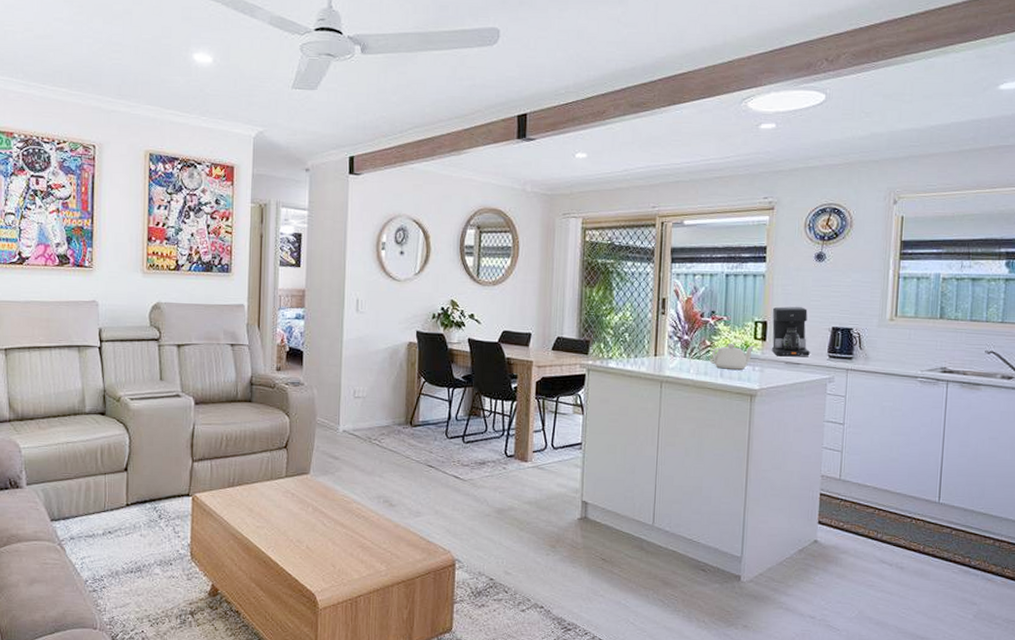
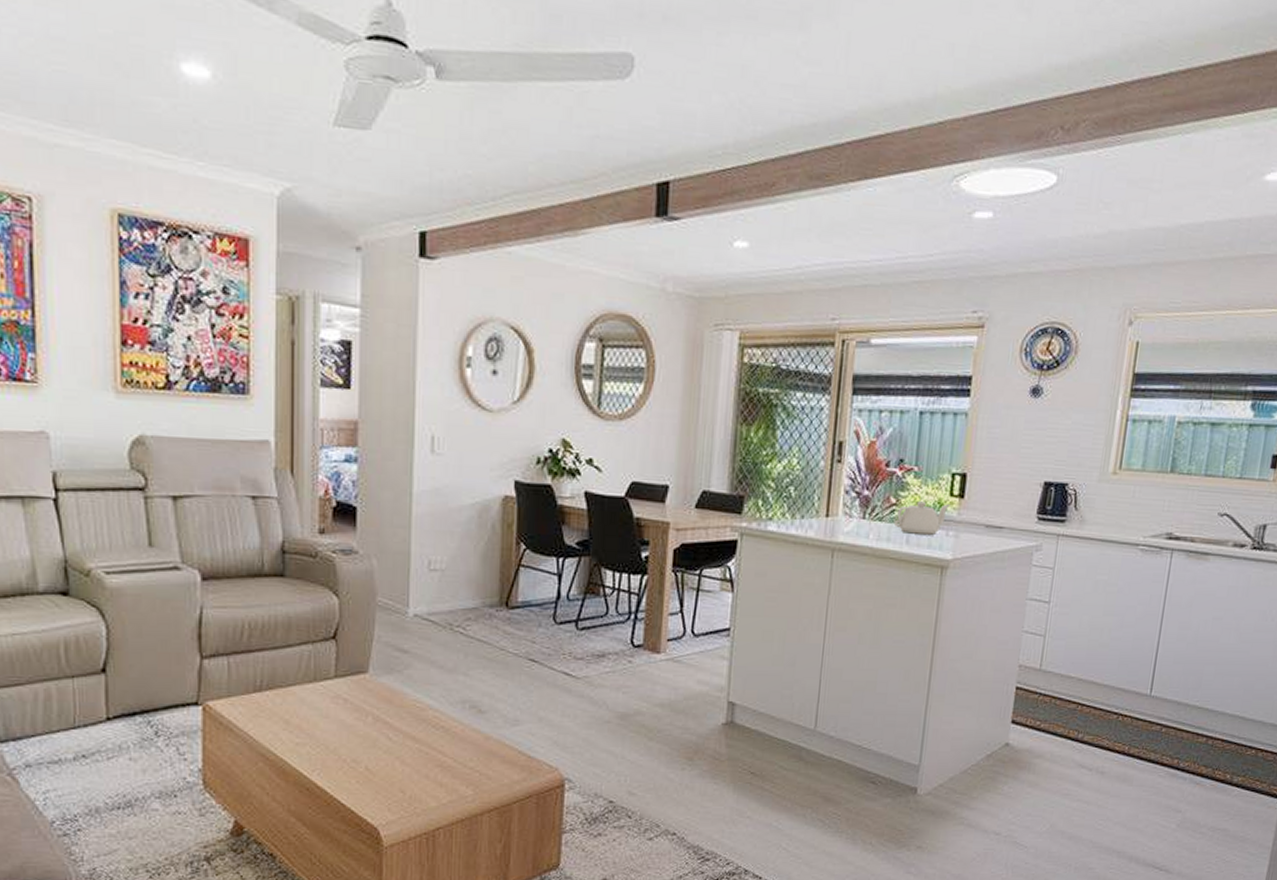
coffee maker: present [772,306,810,357] -> none [970,454,1017,520]

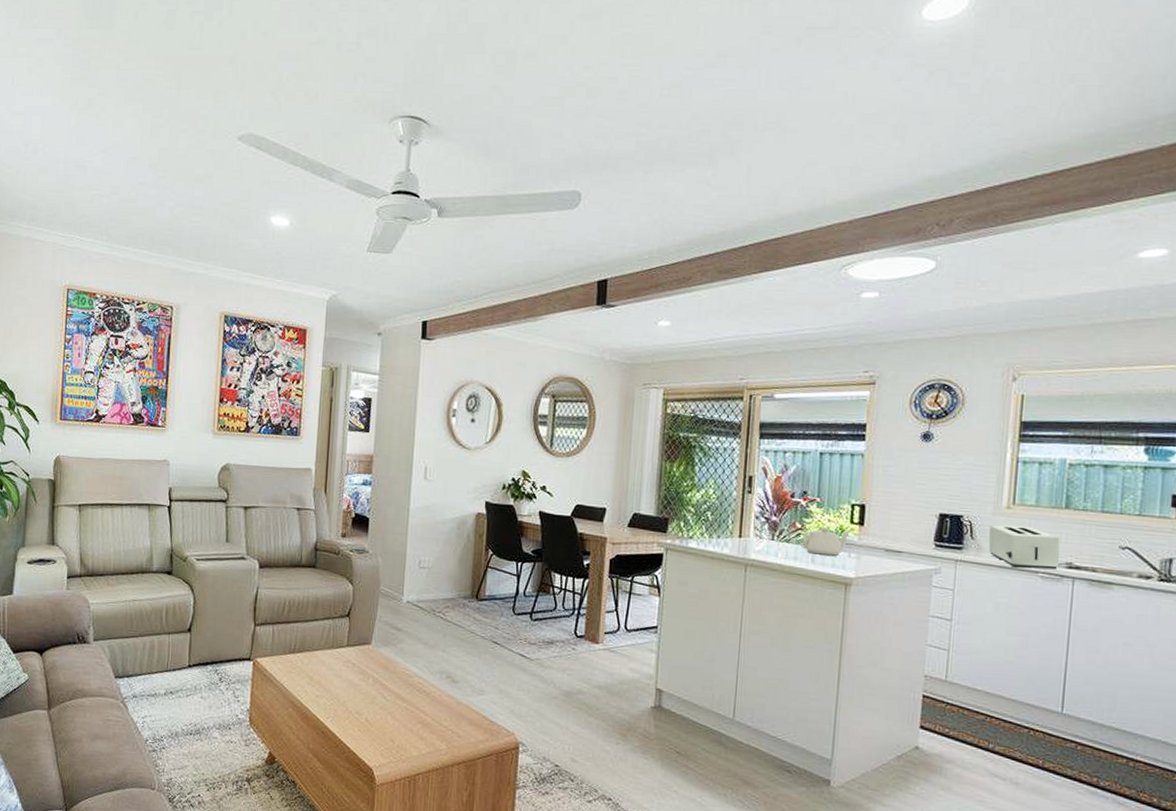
toaster: none [1091,493,1163,541] -> present [988,524,1060,570]

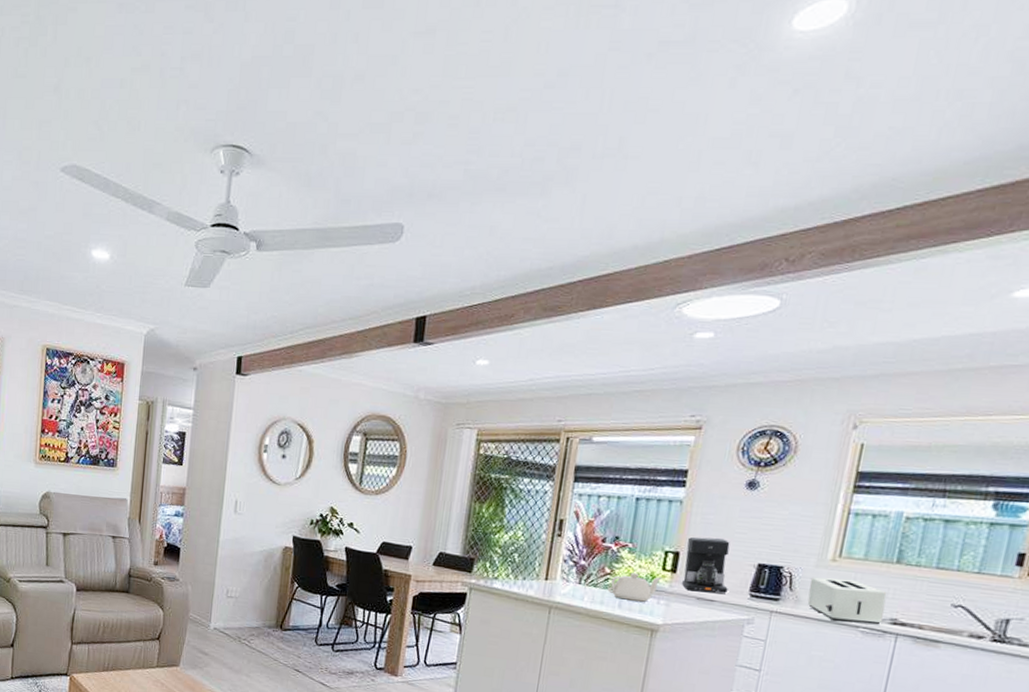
coffee maker: none [870,489,914,545] -> present [682,537,730,594]

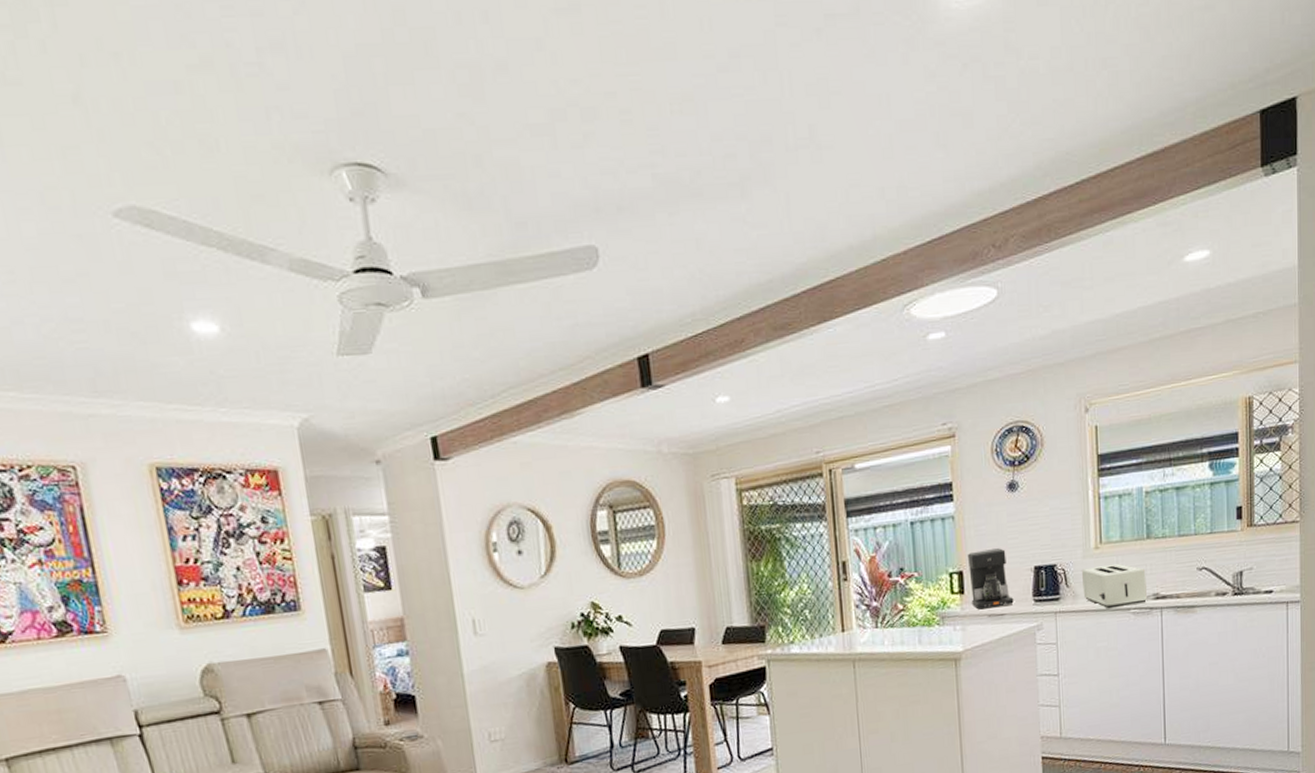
teapot: present [608,573,663,602] -> none [905,601,953,635]

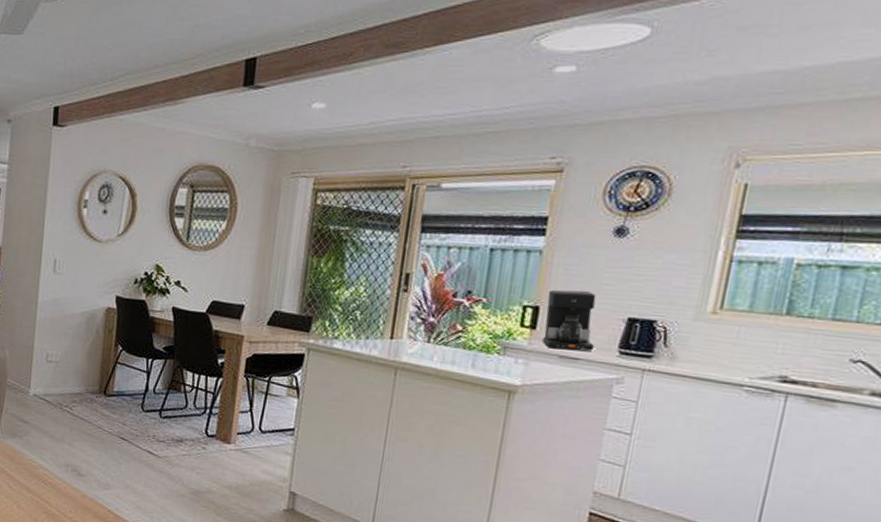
toaster: present [1081,563,1148,609] -> none [684,331,776,383]

